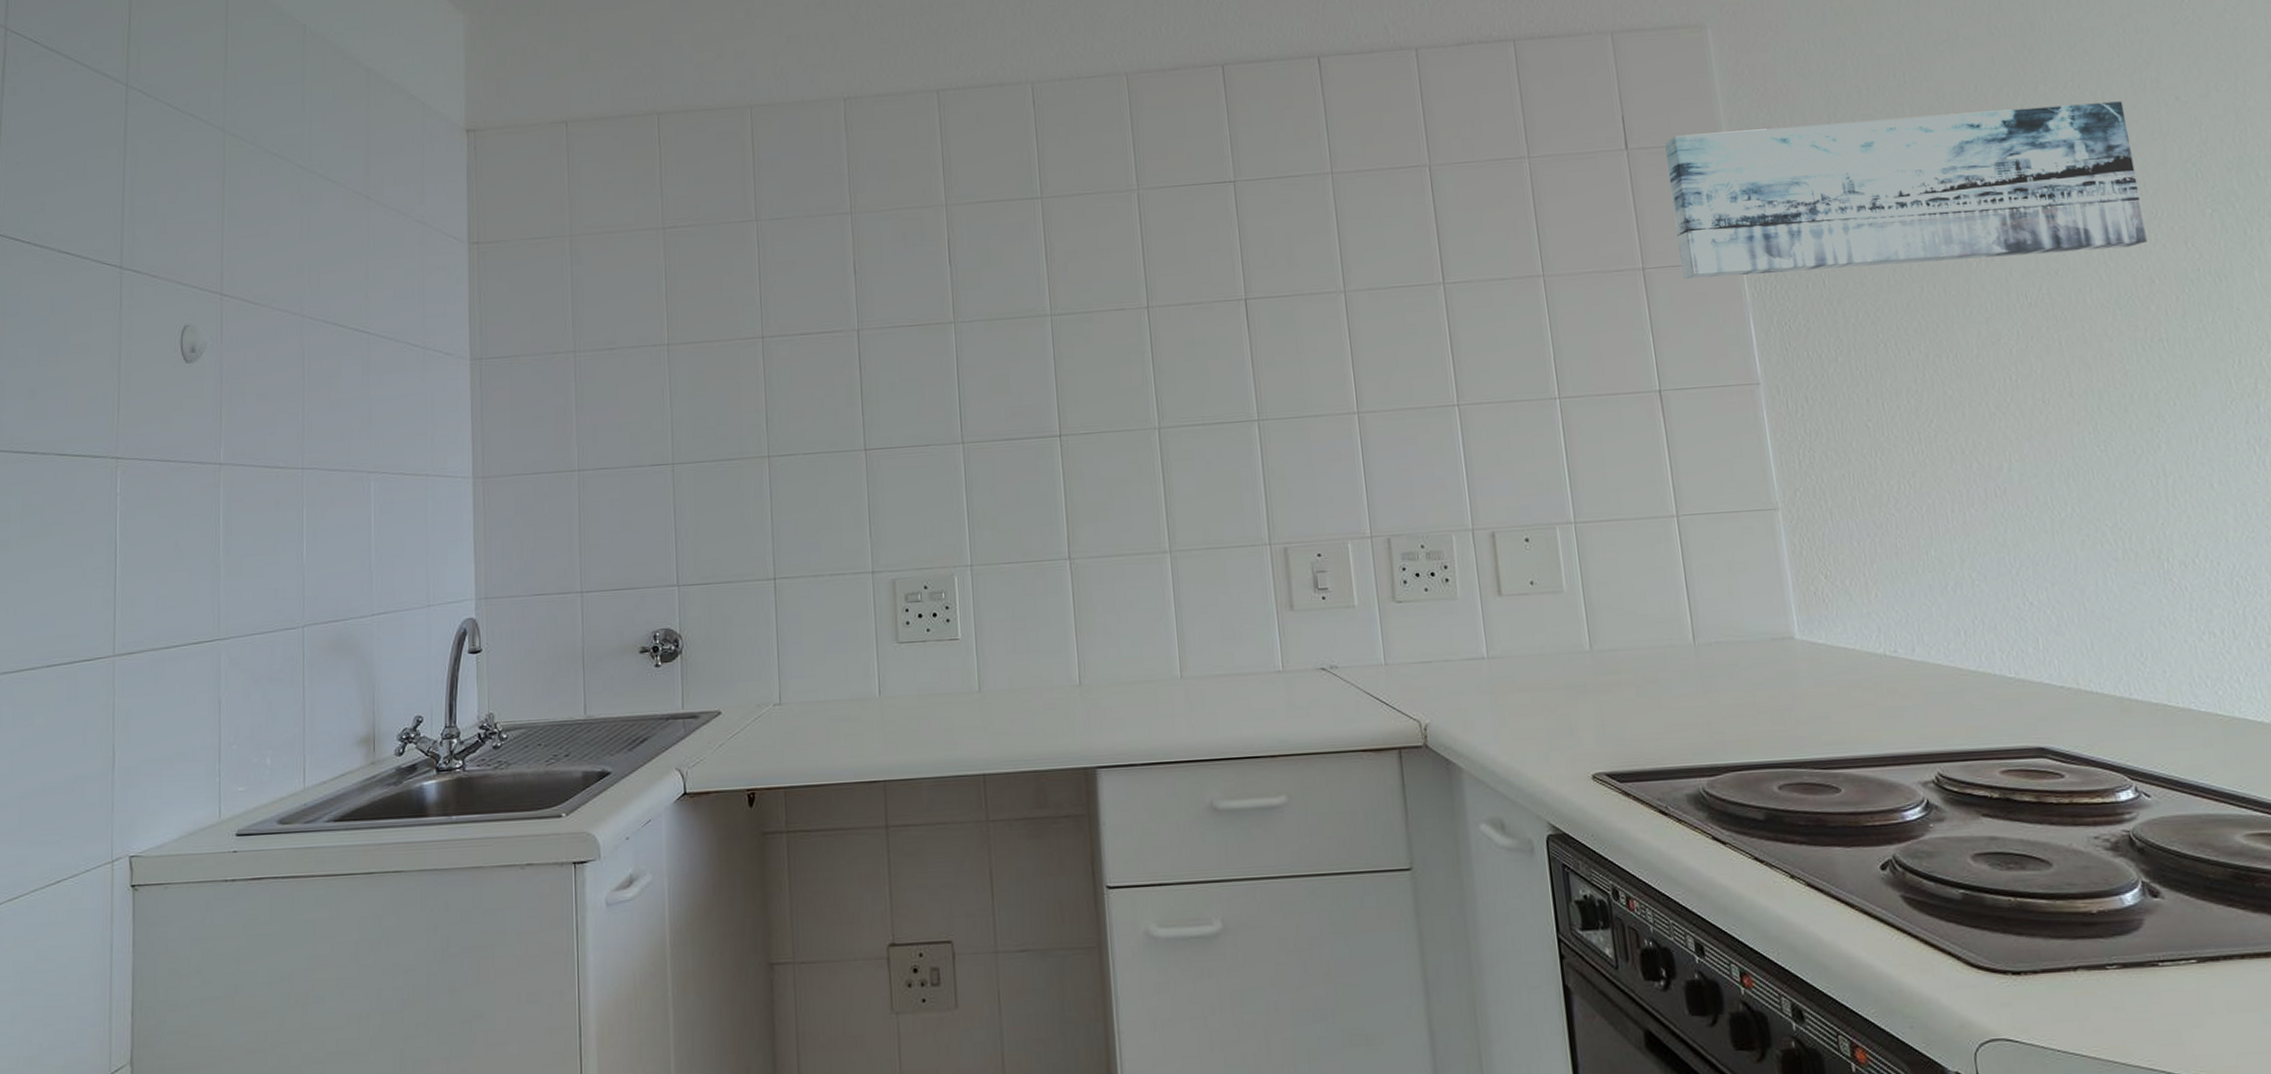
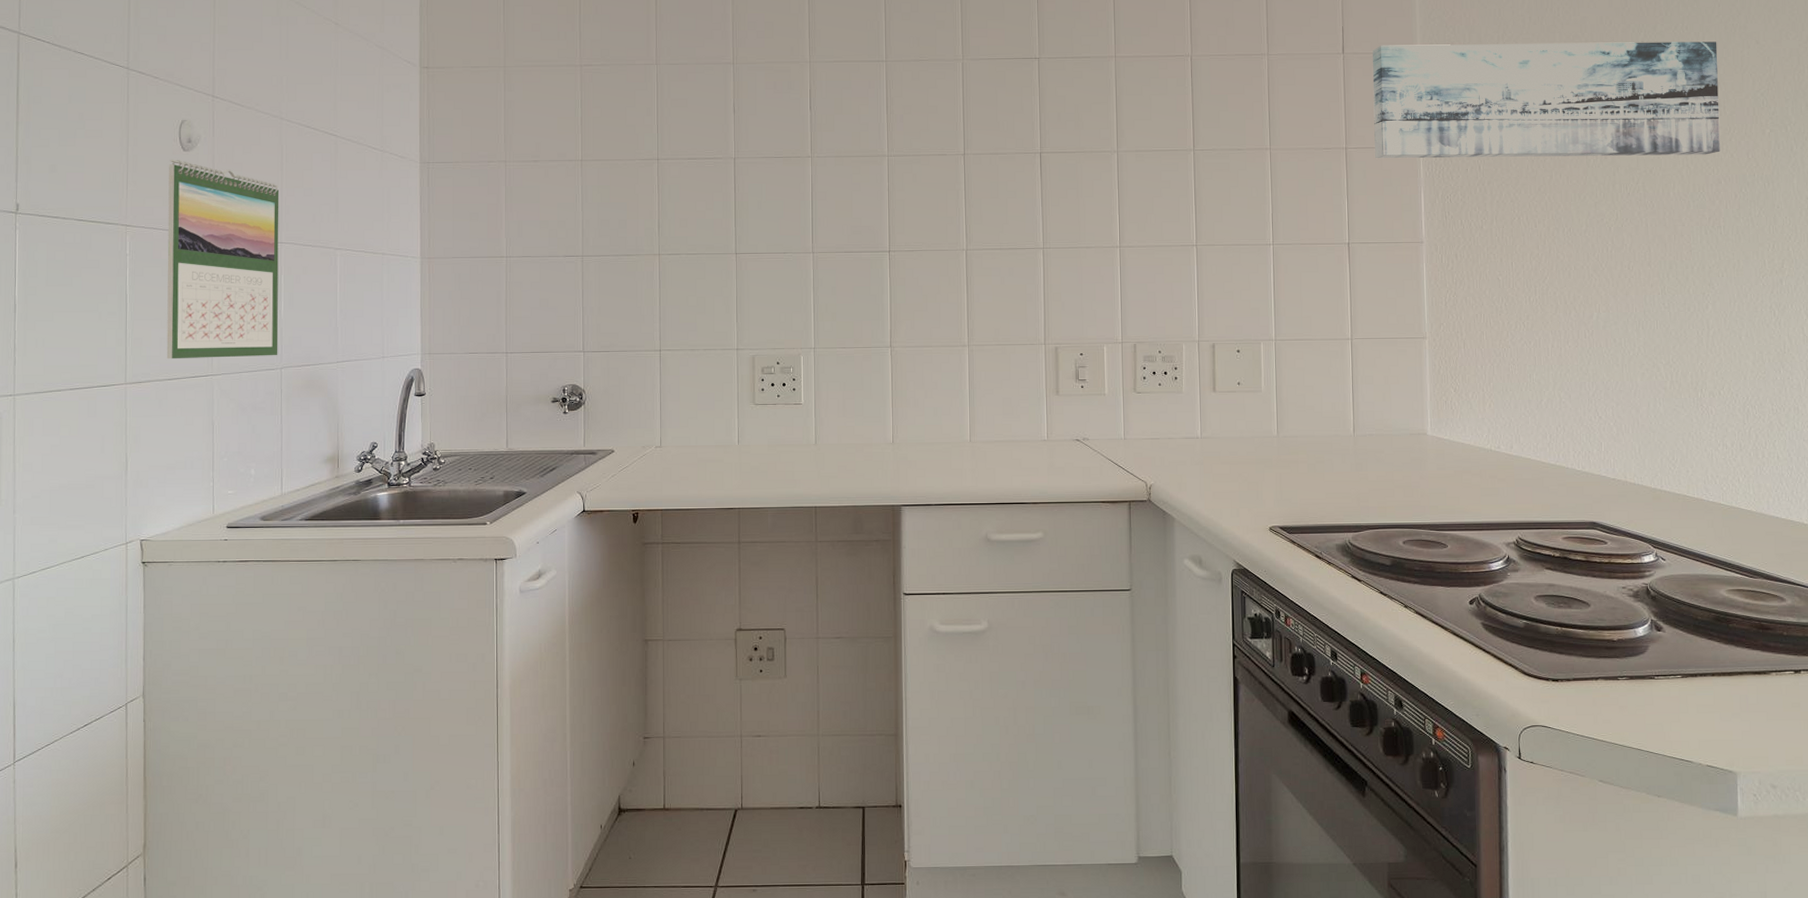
calendar: none [163,373,301,623] -> present [166,159,280,360]

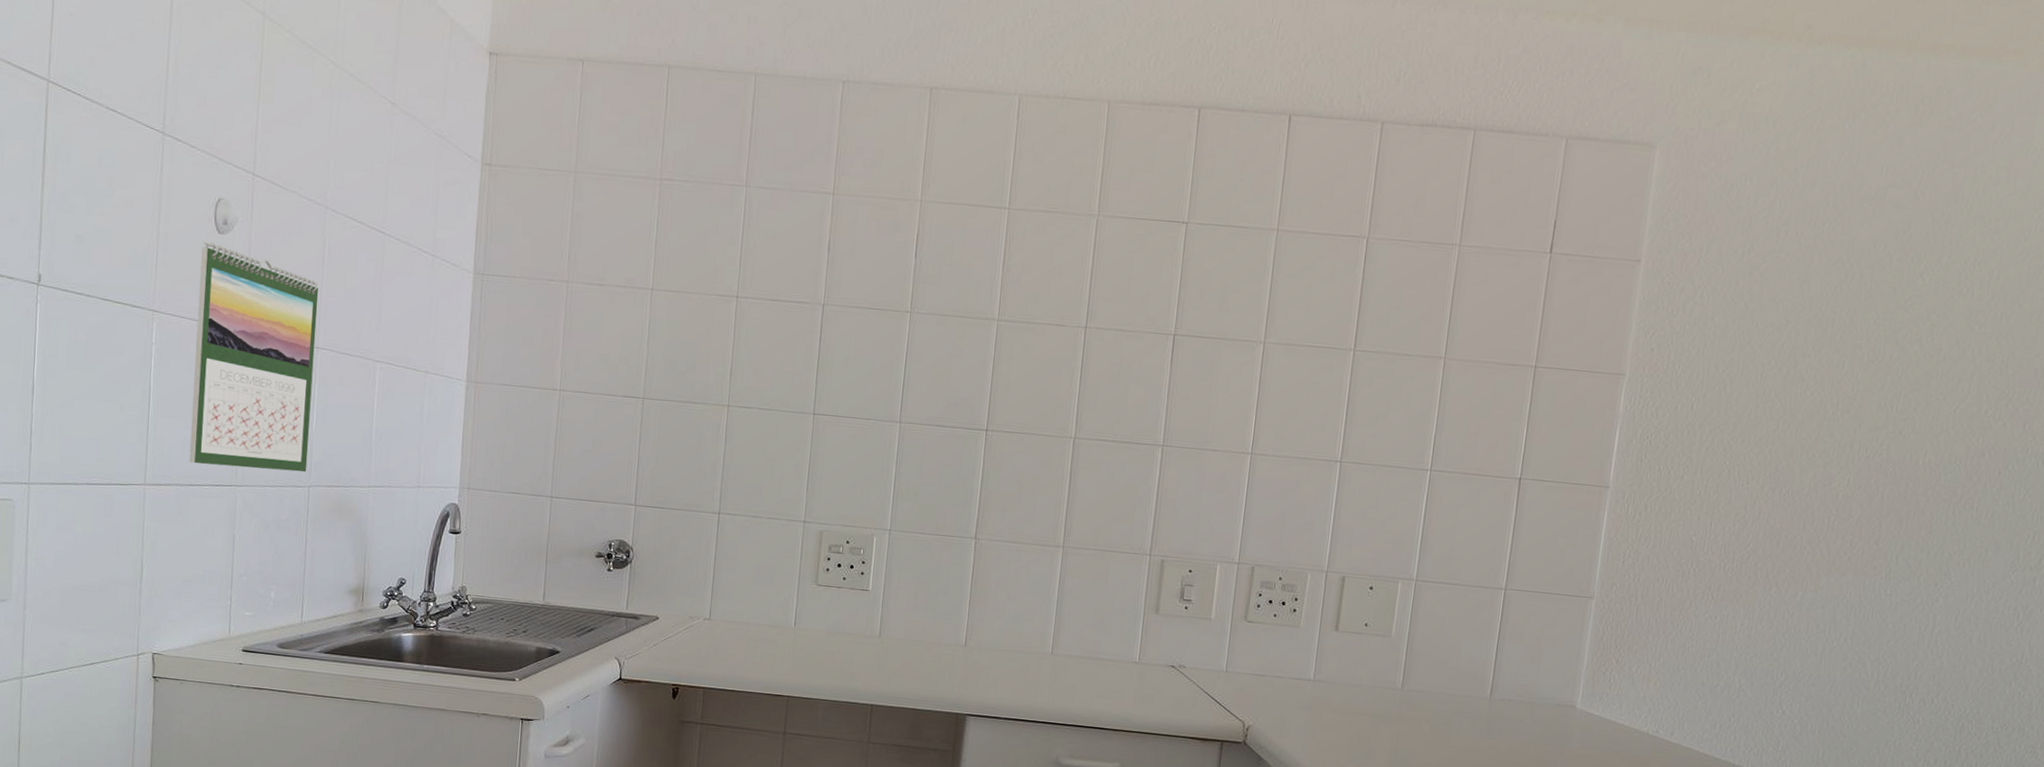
wall art: present [1372,41,1720,159] -> none [1569,247,2014,421]

